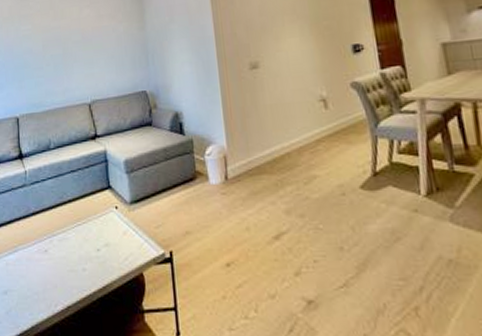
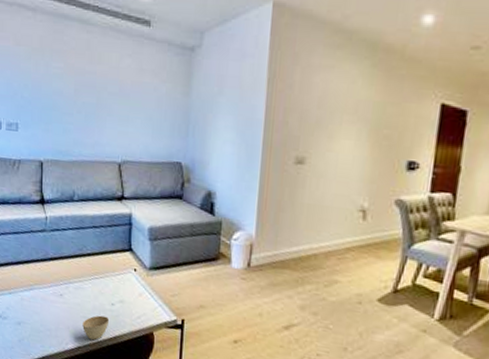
cup: none [70,265,97,296] -> present [82,315,110,341]

